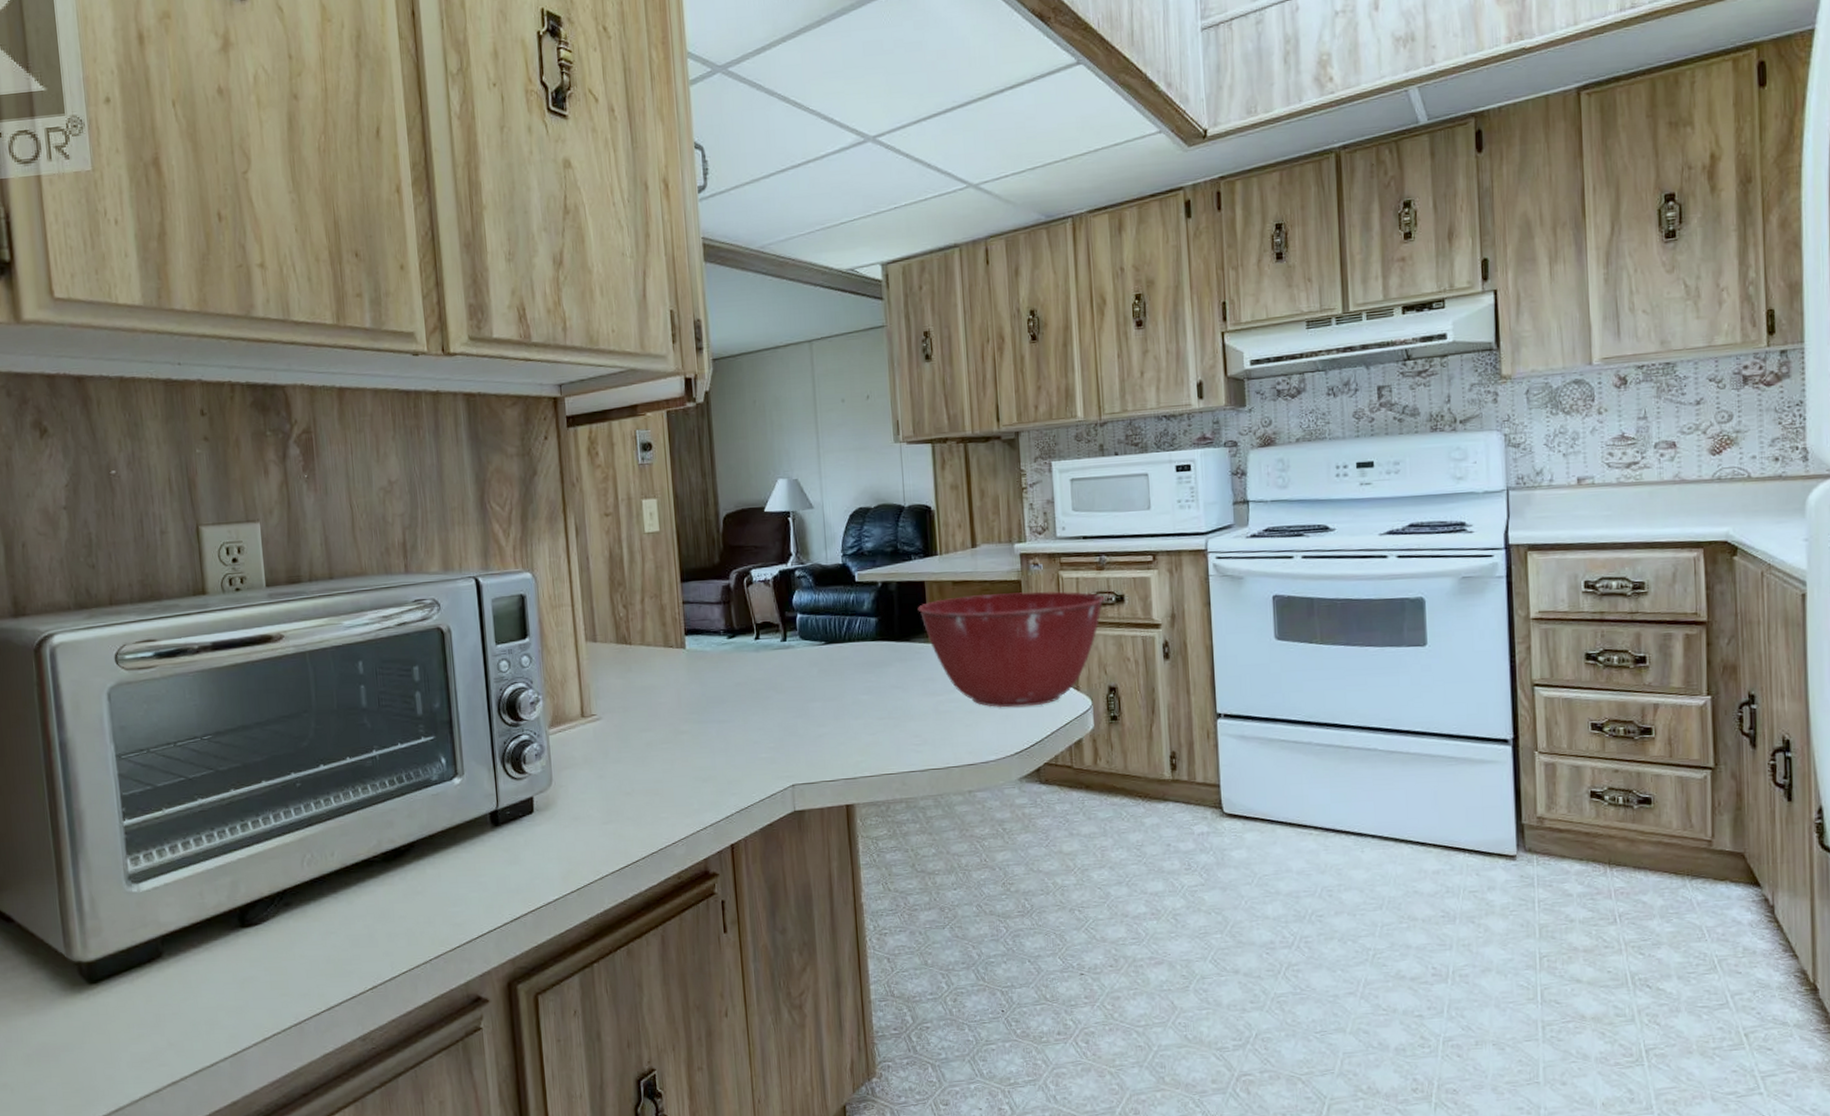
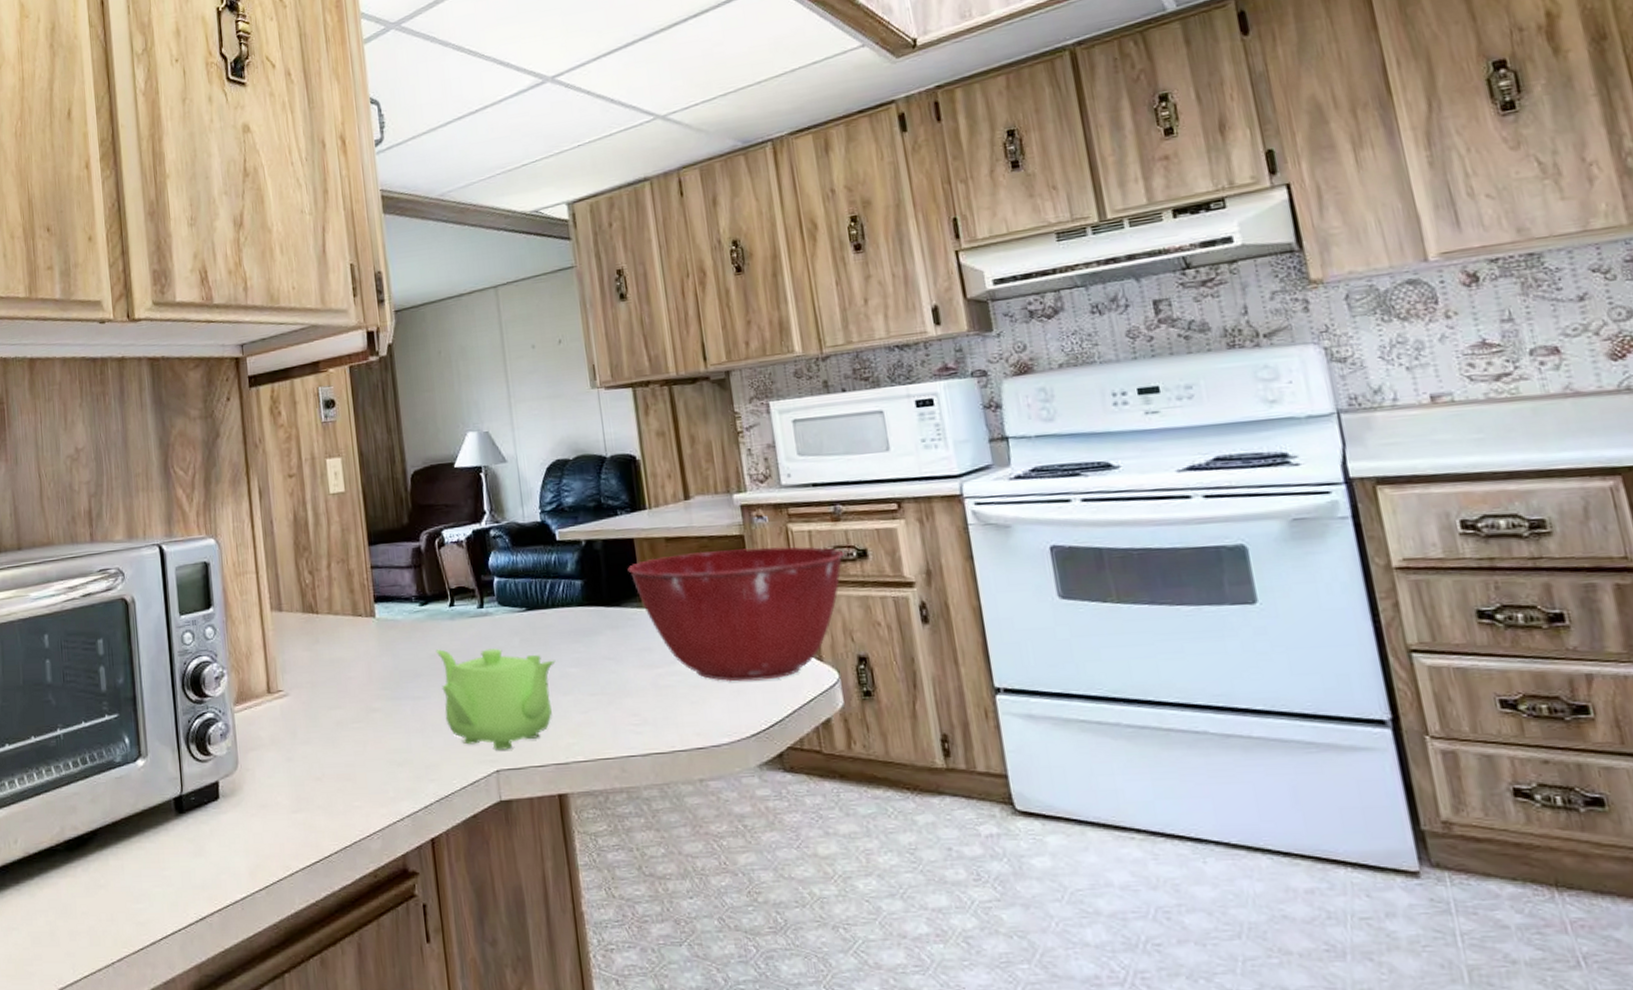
teakettle: none [741,677,849,768] -> present [435,648,556,751]

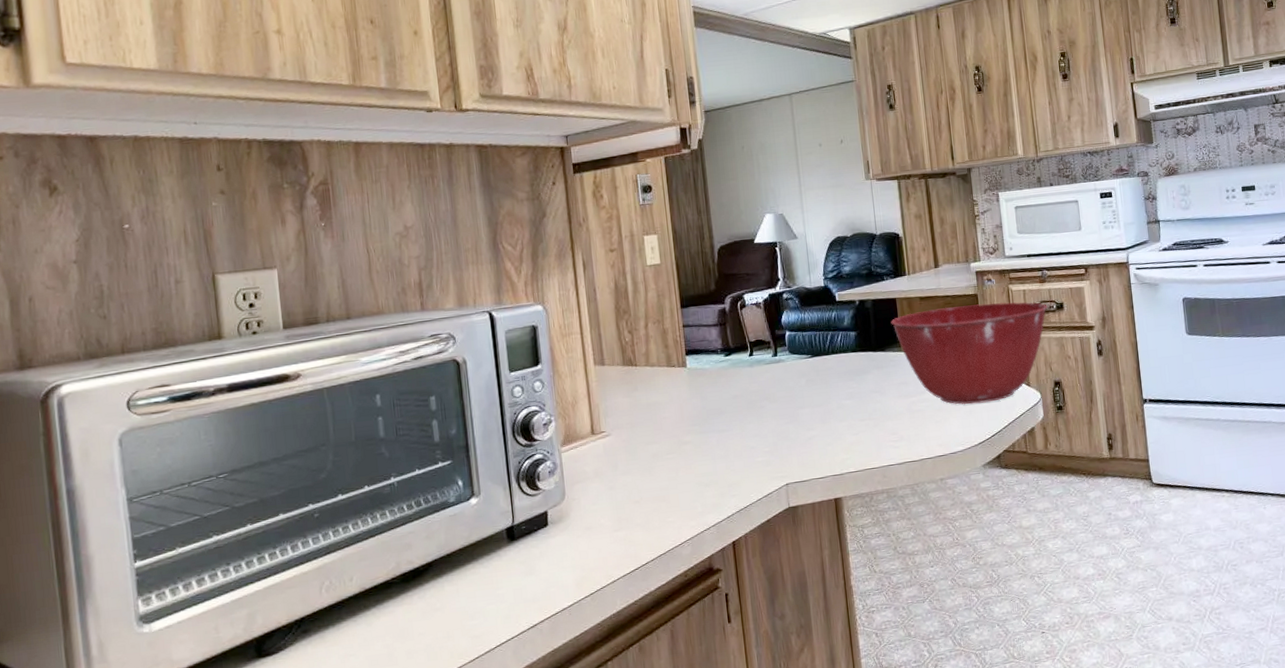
teakettle: present [435,648,556,751] -> none [737,388,834,468]

